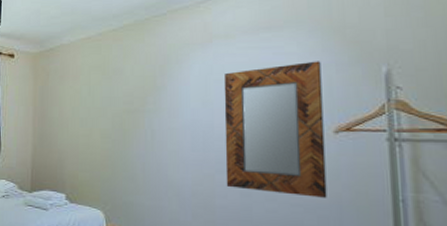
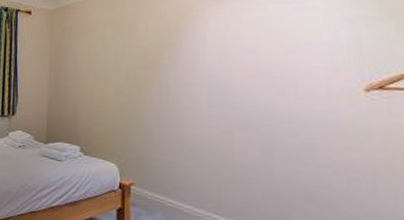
home mirror: present [223,61,327,198] -> none [241,16,358,160]

